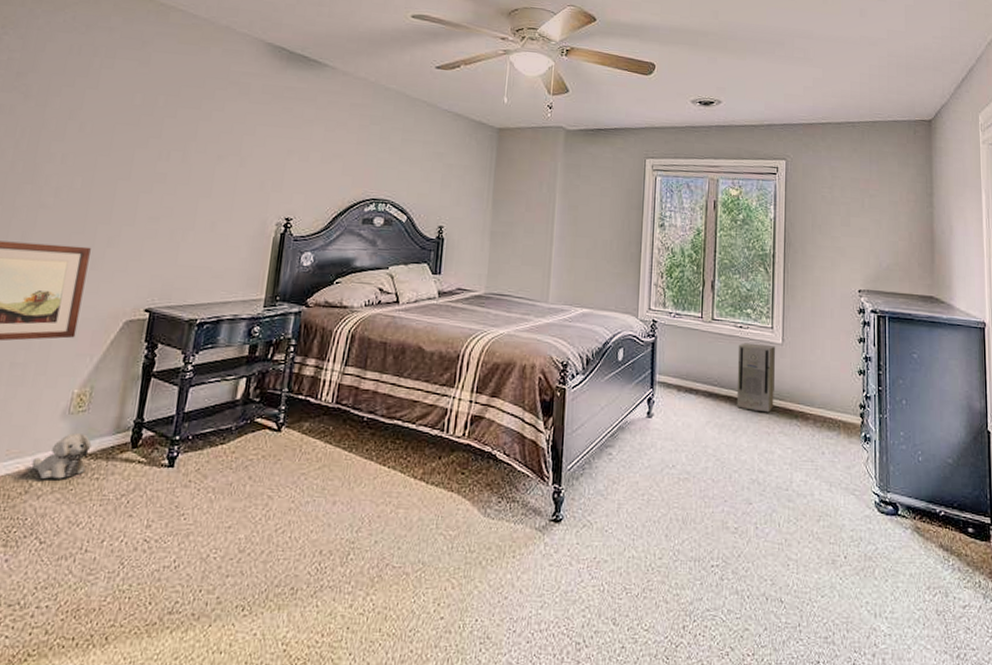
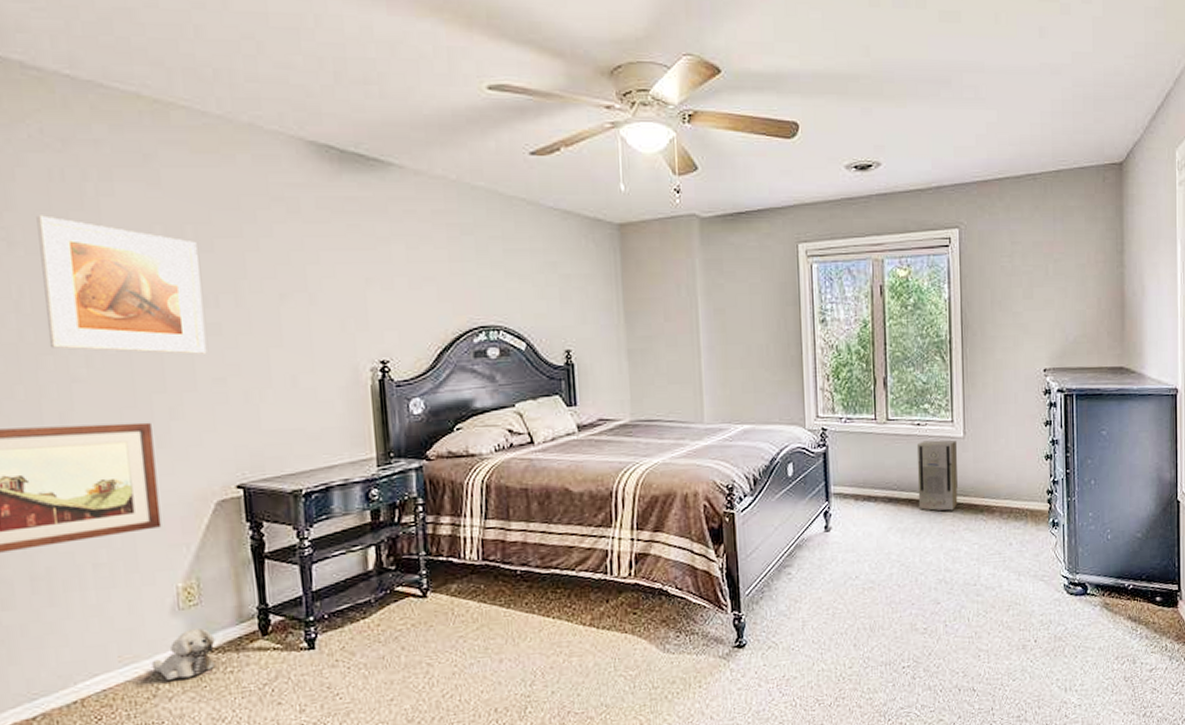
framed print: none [31,78,164,197] -> present [37,215,207,354]

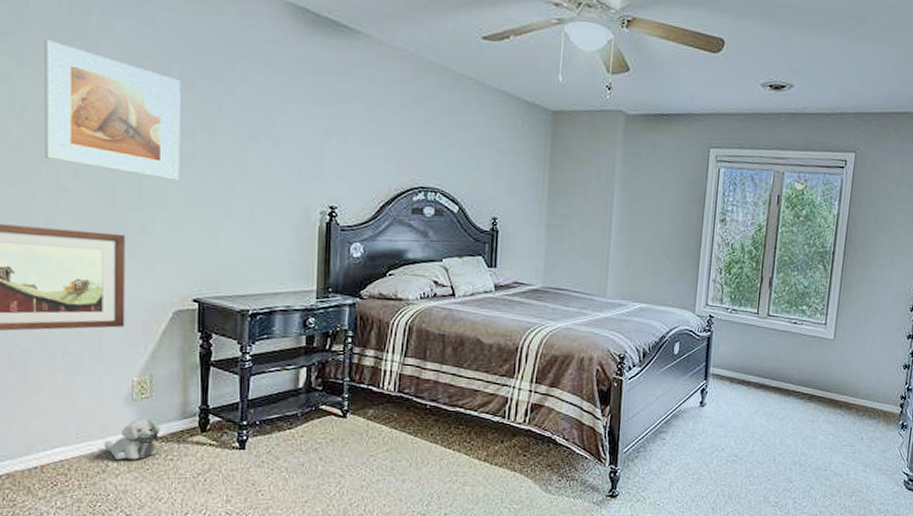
air purifier: present [916,439,958,511] -> none [785,338,828,403]

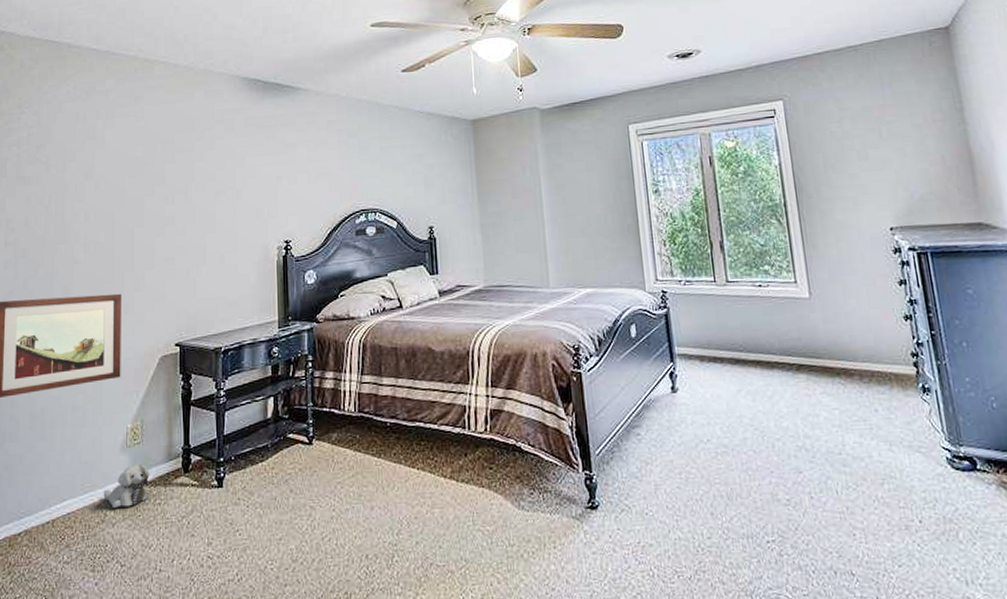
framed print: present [44,39,181,180] -> none [63,145,164,240]

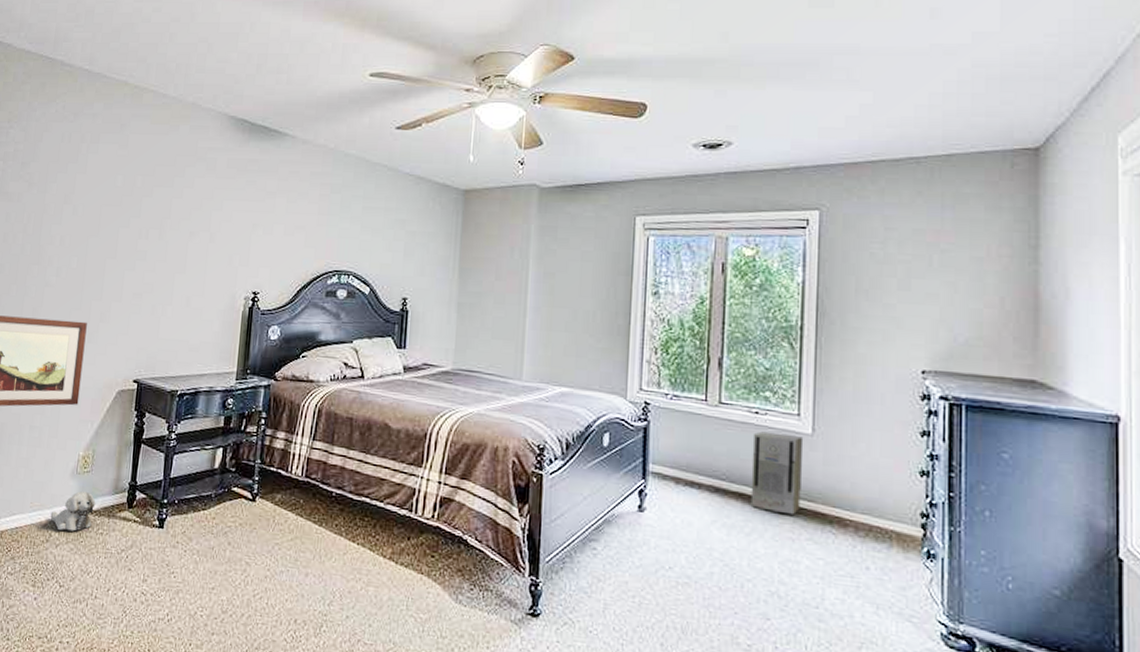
air purifier: none [760,300,811,374] -> present [750,431,804,515]

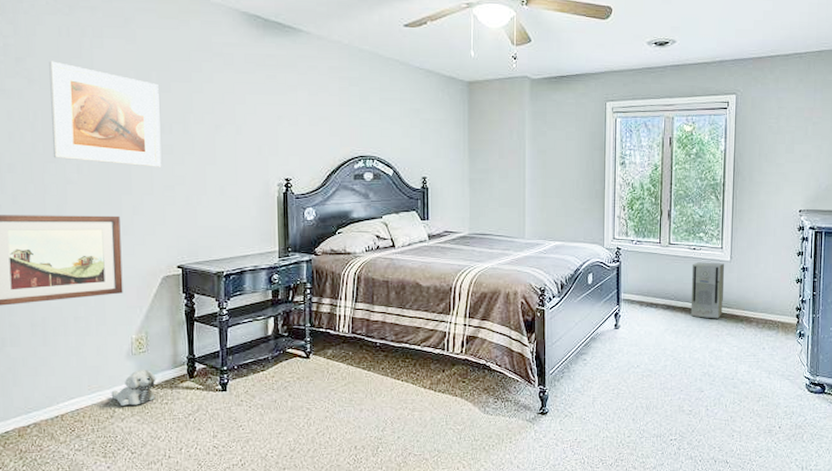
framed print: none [37,165,142,274] -> present [49,61,162,167]

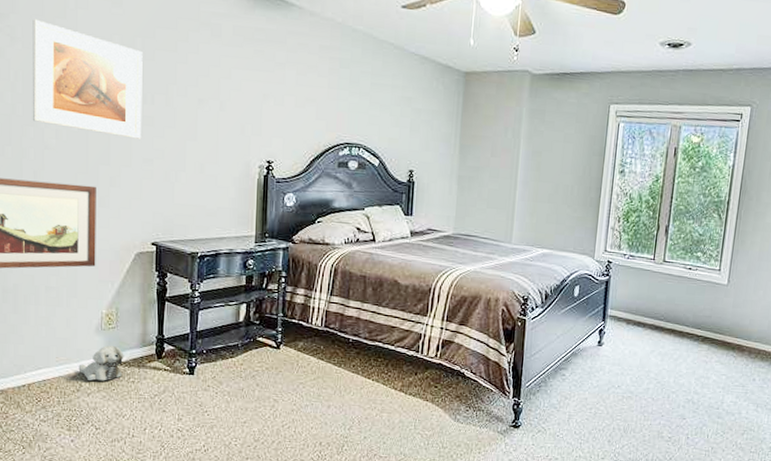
air purifier: present [690,262,725,319] -> none [679,283,721,345]

